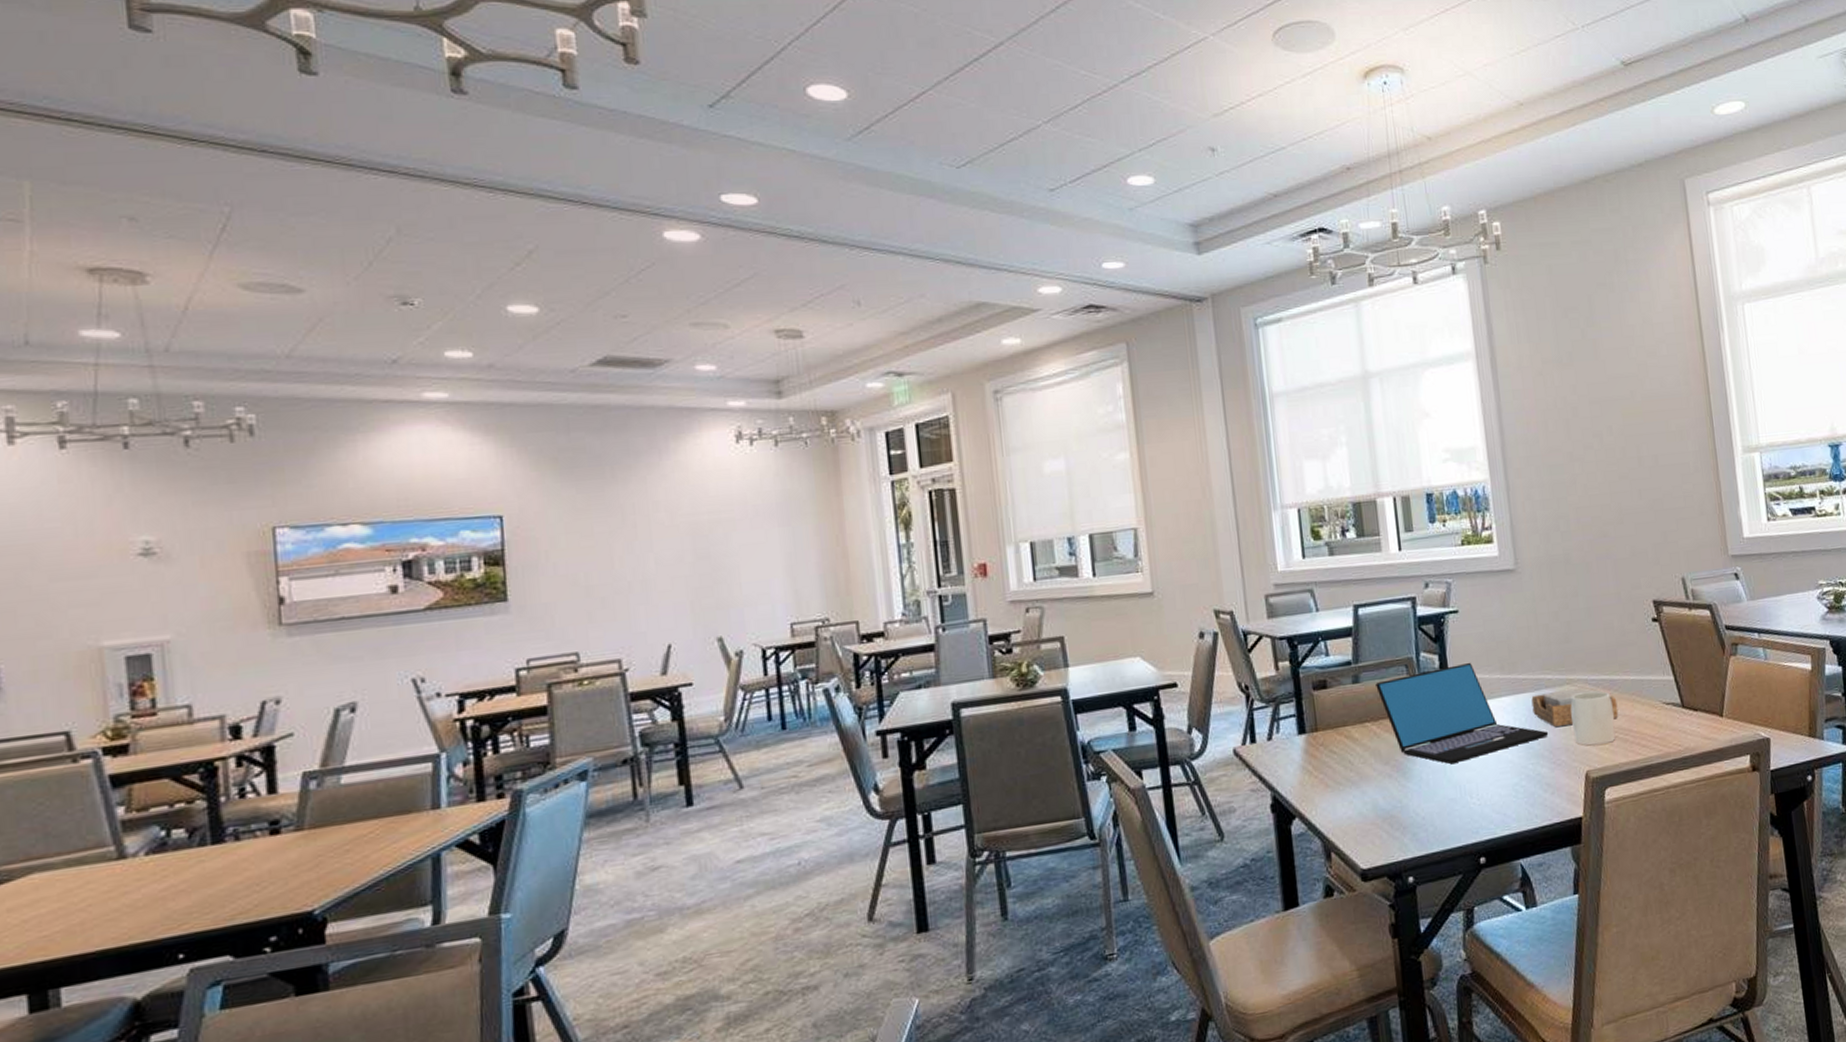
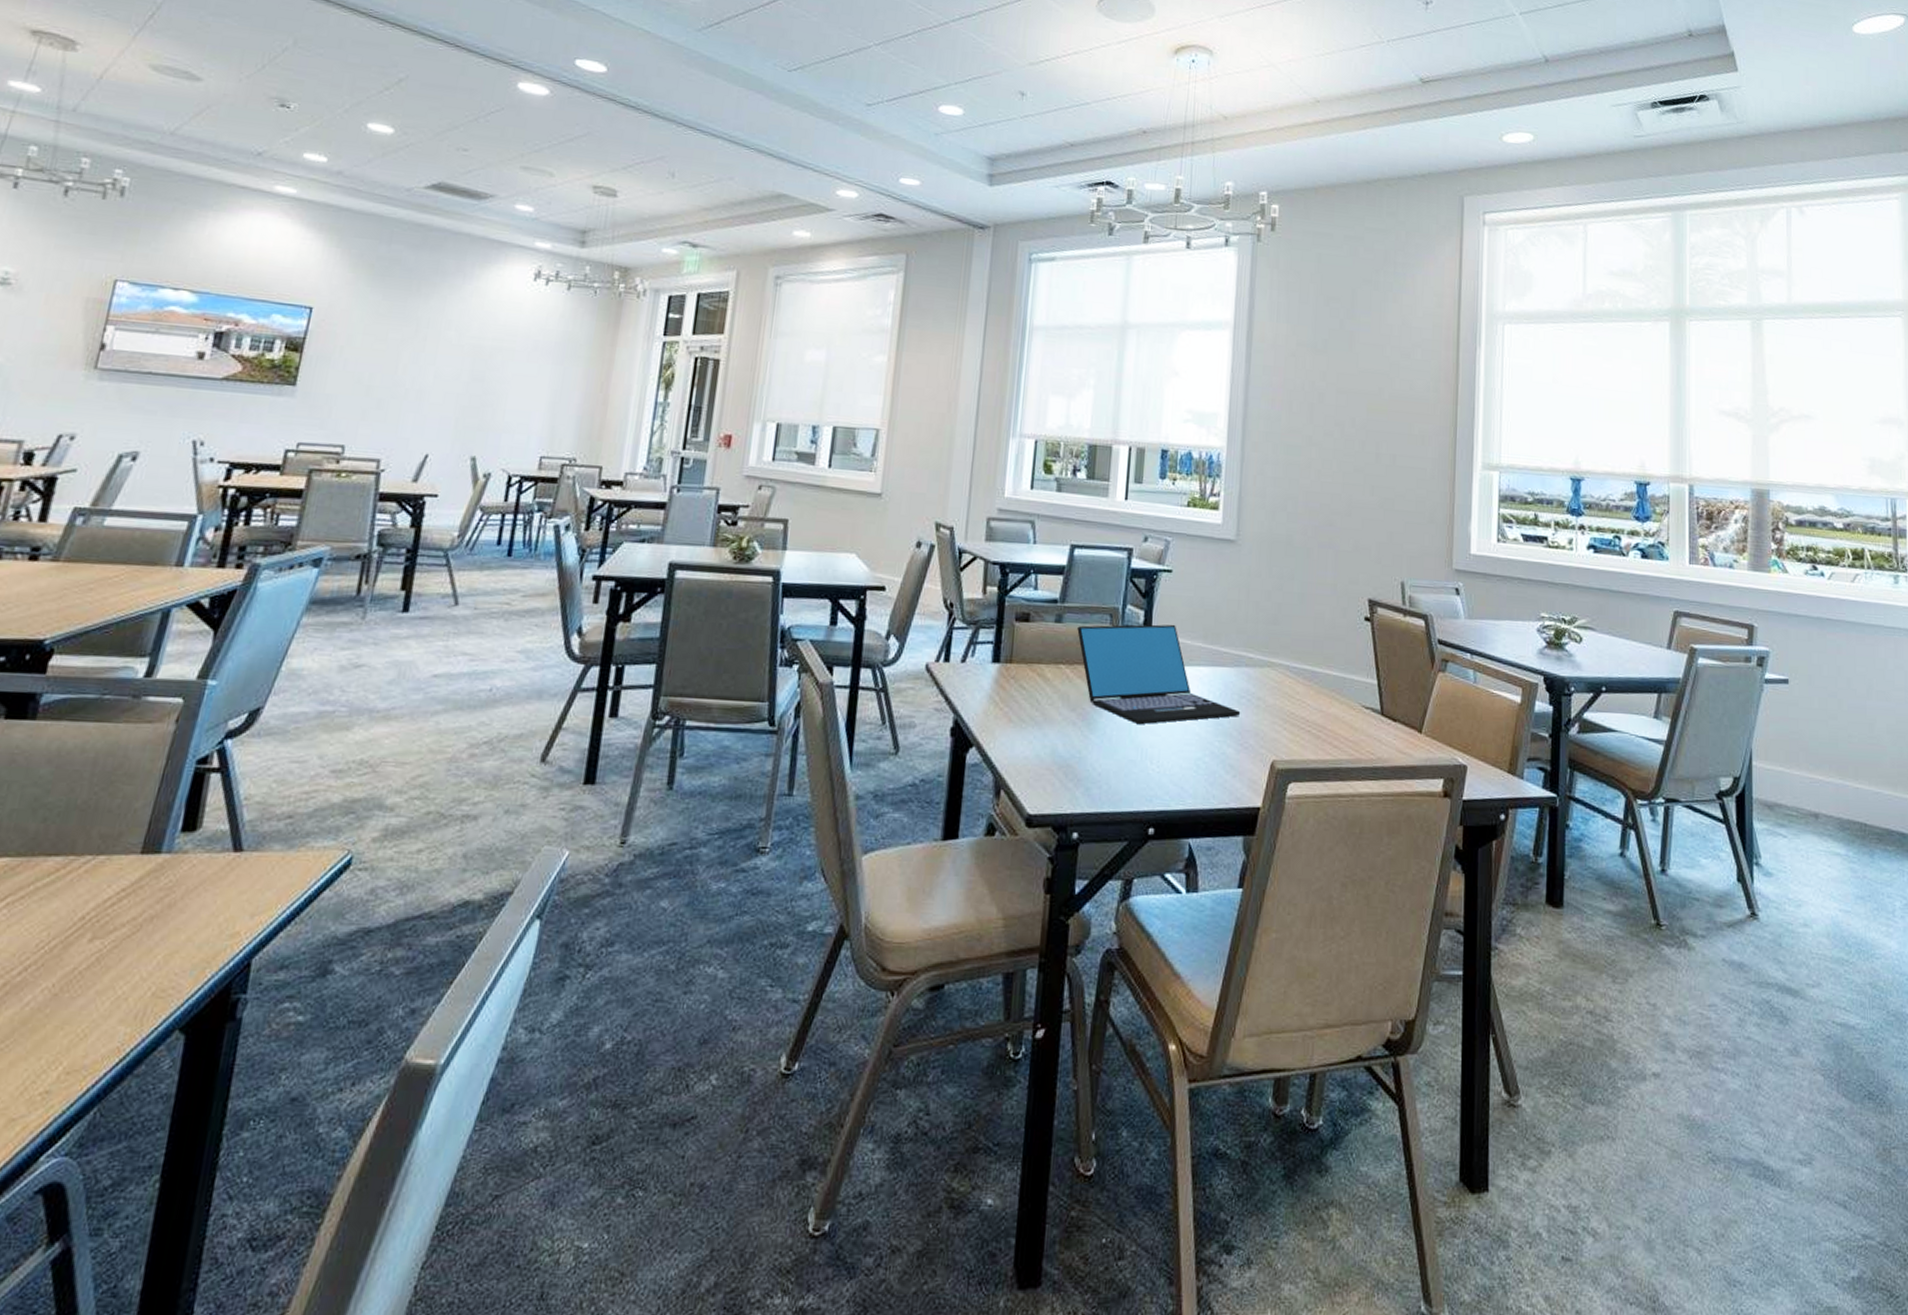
napkin holder: present [1531,687,1619,727] -> none [1228,671,1316,713]
mug: present [1570,690,1616,747] -> none [1265,678,1311,737]

